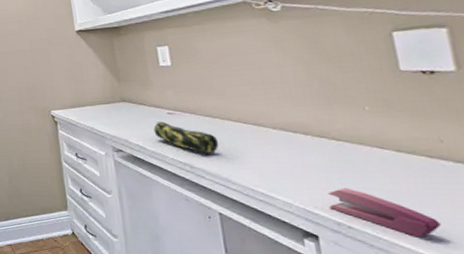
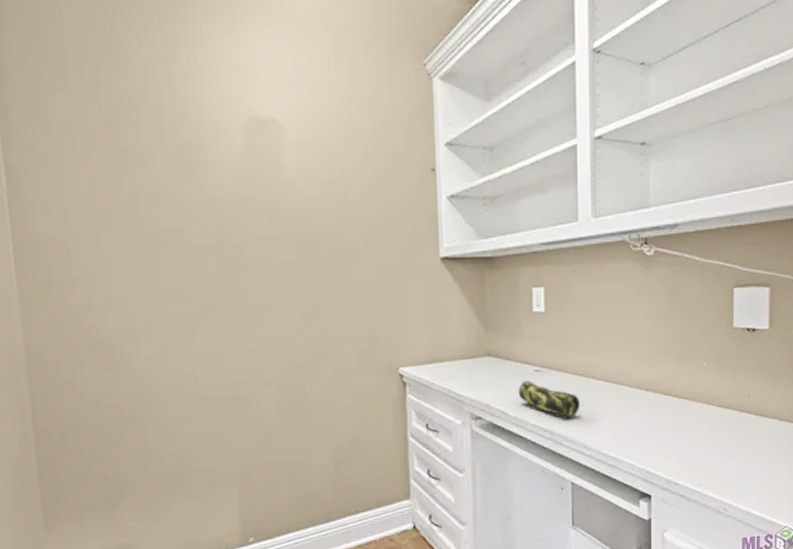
stapler: present [328,188,441,238] -> none [663,445,737,487]

